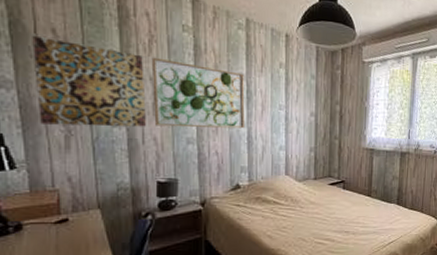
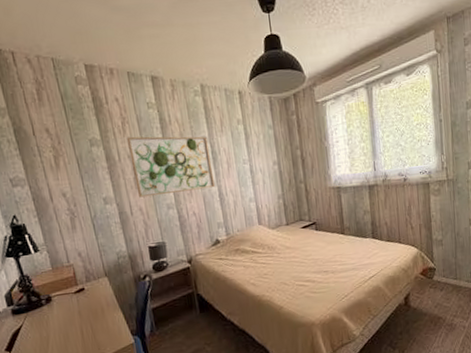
wall art: present [32,35,146,127] -> none [32,137,132,211]

